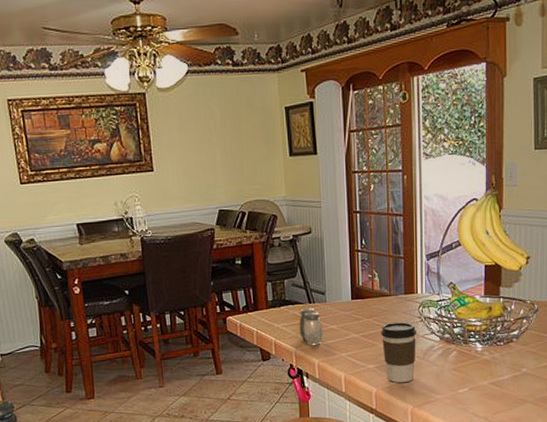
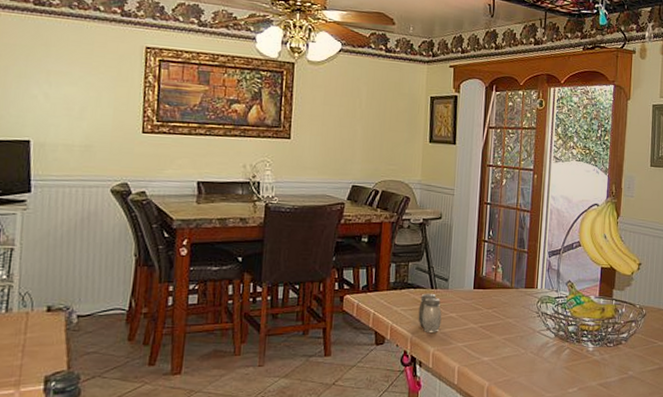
coffee cup: present [381,321,417,383] -> none [498,315,534,379]

